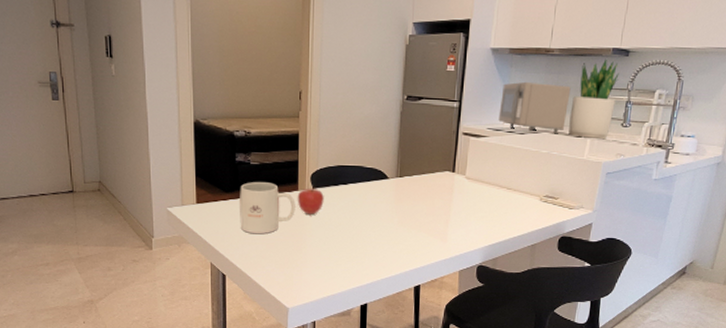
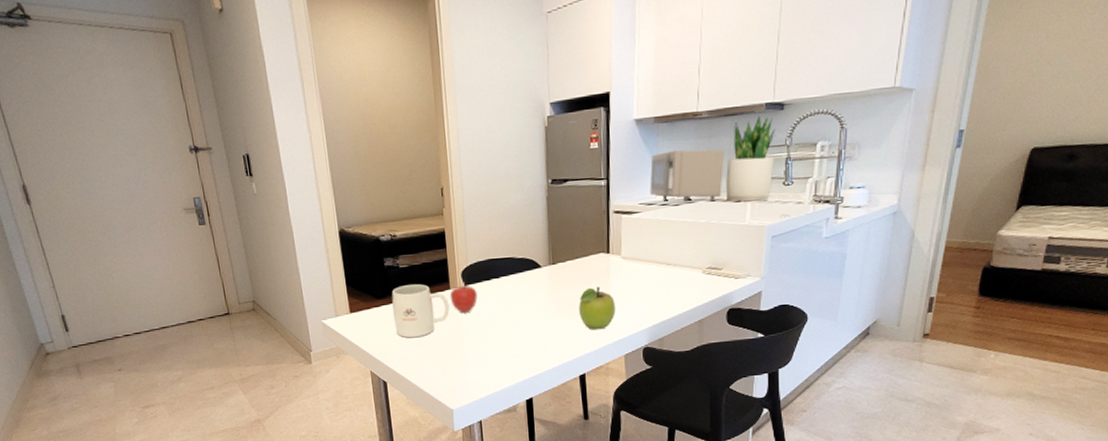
fruit: none [420,203,455,245] -> present [579,287,616,330]

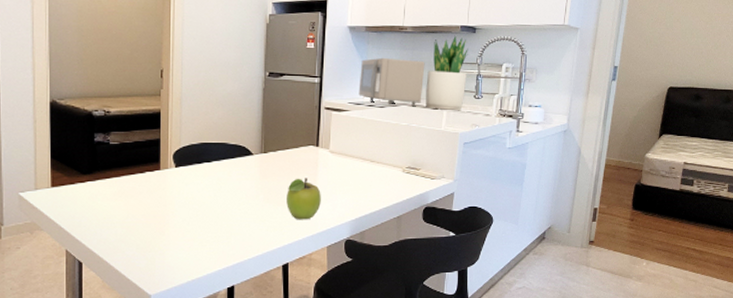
mug: present [391,284,450,338] -> none [97,163,157,217]
fruit: present [449,283,478,313] -> none [159,165,187,194]

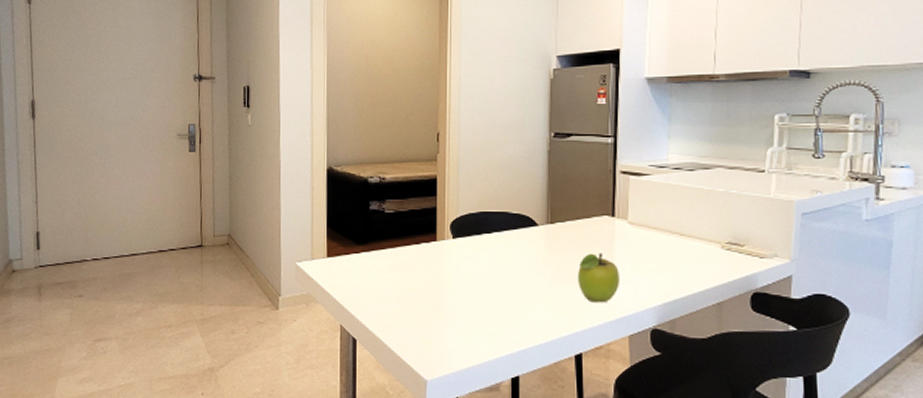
microwave: present [358,57,425,107] -> none [661,111,745,169]
planter: present [426,35,468,111] -> none [747,82,802,174]

